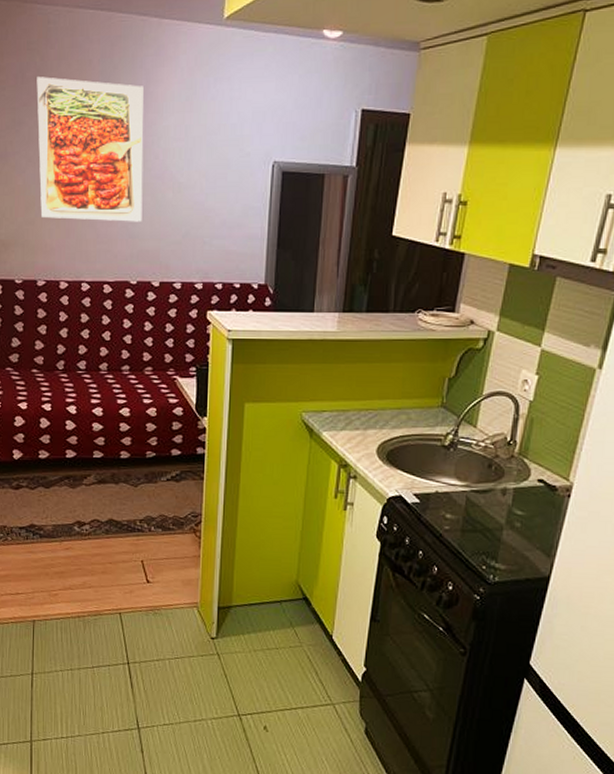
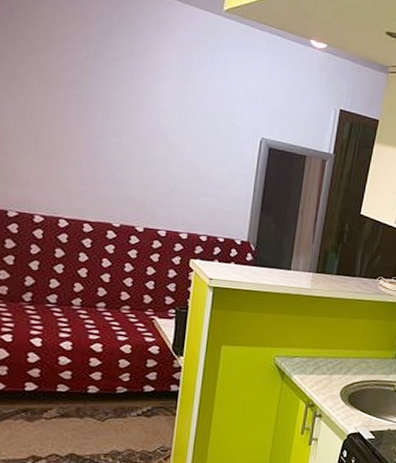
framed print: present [36,77,144,222] -> none [18,19,141,171]

